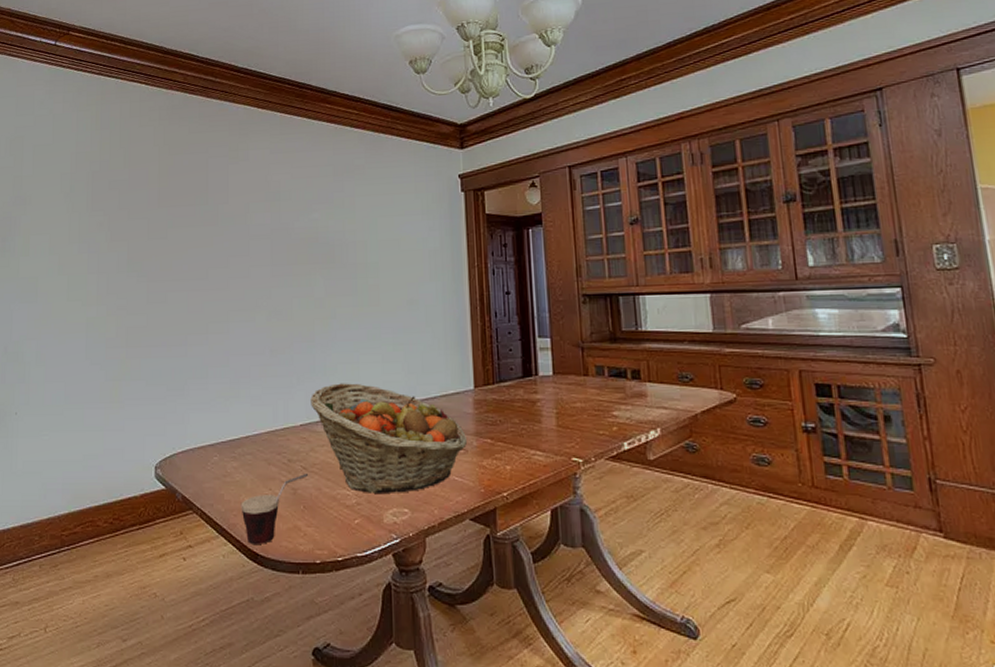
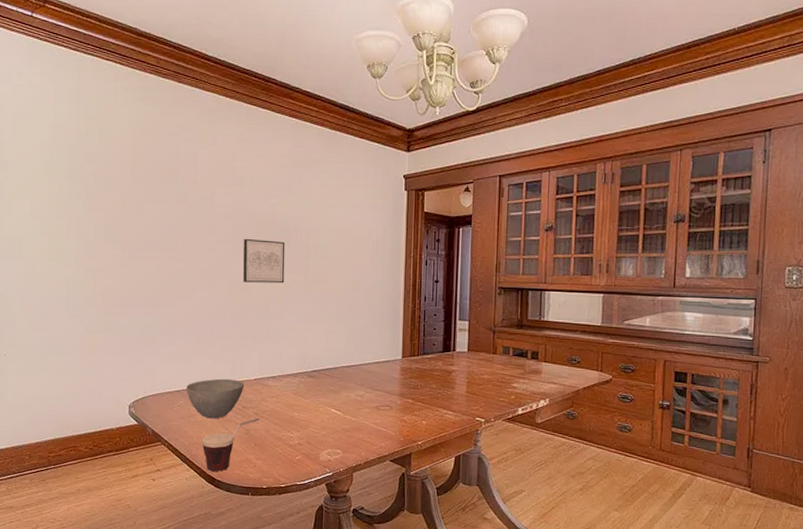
bowl: none [221,426,289,477] -> present [186,378,245,419]
wall art: none [281,259,331,310] -> present [243,238,286,284]
fruit basket: present [310,383,467,493] -> none [264,347,392,438]

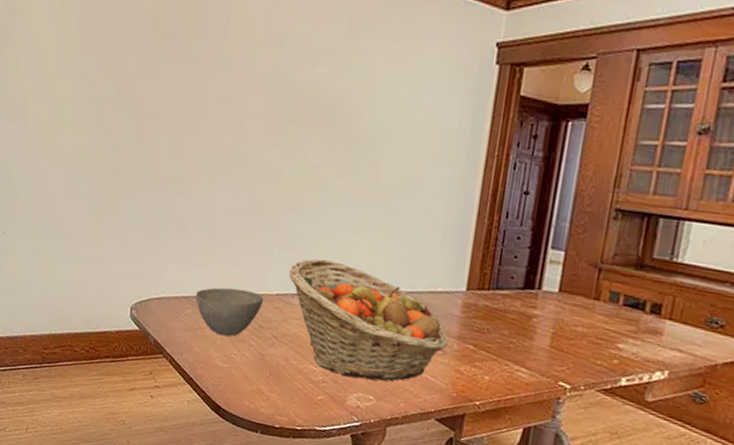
cup: present [202,419,259,471] -> none [208,342,277,400]
wall art: present [243,238,286,284] -> none [273,116,330,178]
fruit basket: none [264,347,392,438] -> present [289,258,448,381]

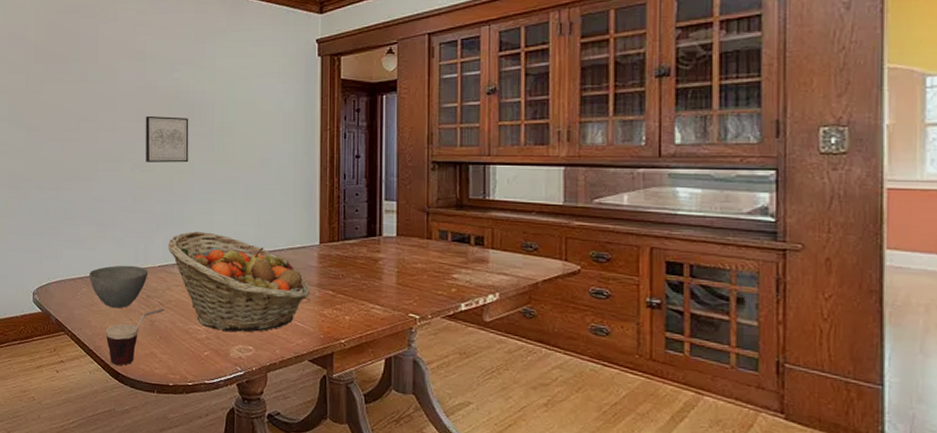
cup: none [208,342,277,400] -> present [105,309,164,365]
wall art: none [273,116,330,178] -> present [145,115,189,163]

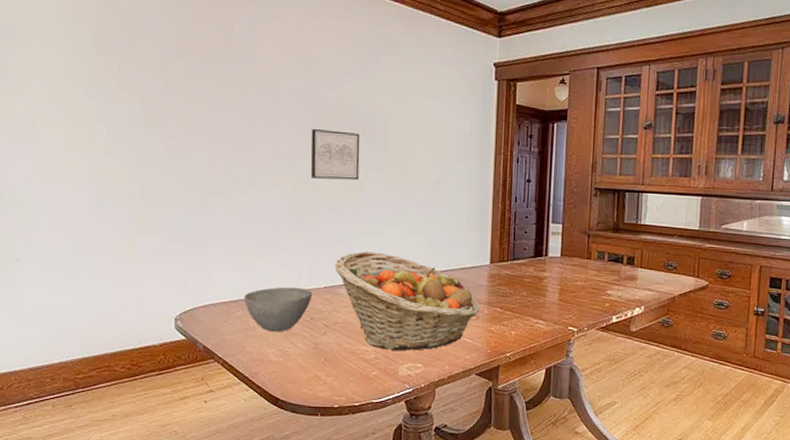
cup: present [105,309,164,365] -> none [263,331,329,390]

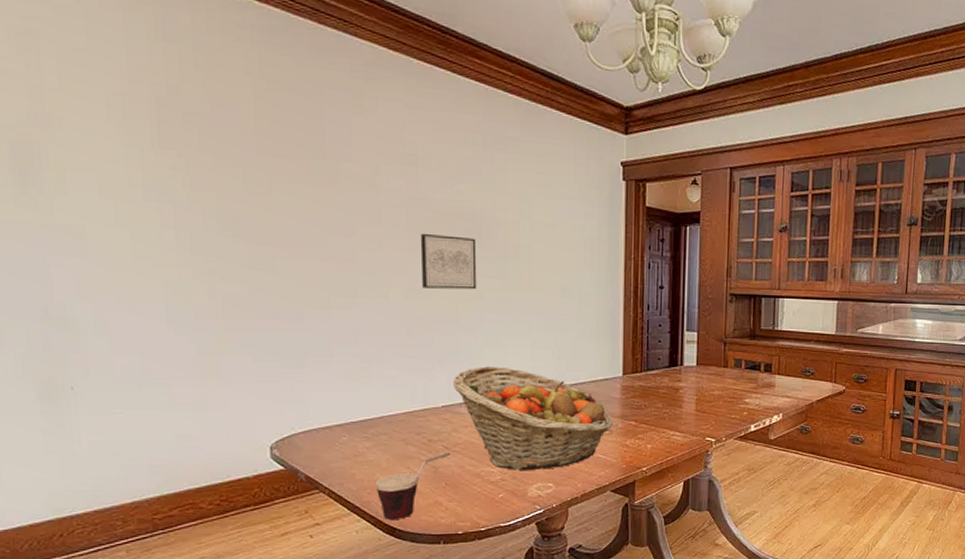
bowl: present [244,286,313,332] -> none [351,407,429,457]
cup: none [263,331,329,390] -> present [375,453,450,520]

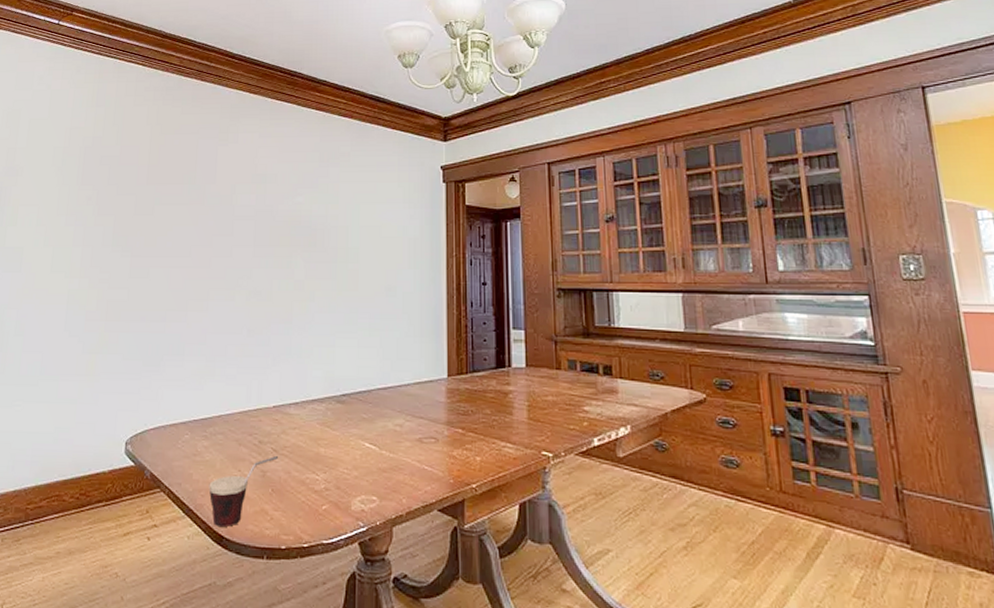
wall art: present [420,233,477,290] -> none [263,240,311,291]
fruit basket: present [453,366,612,470] -> none [285,366,438,480]

